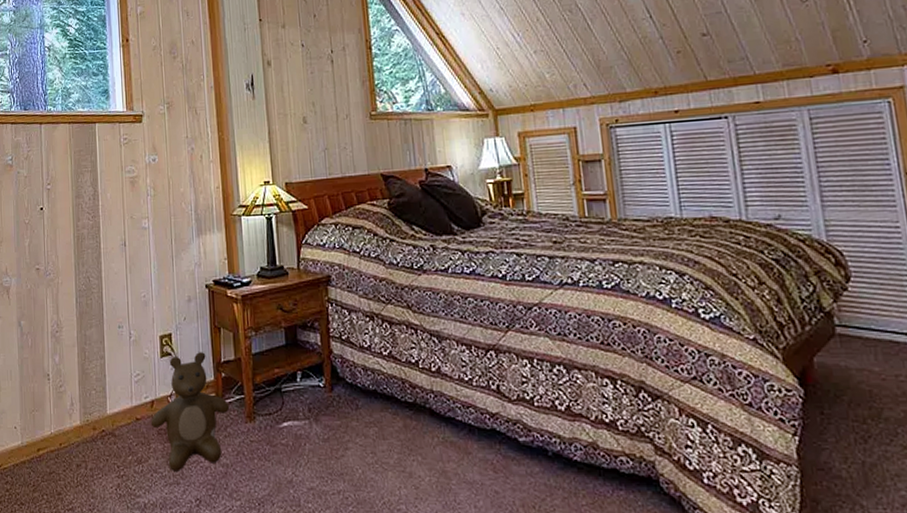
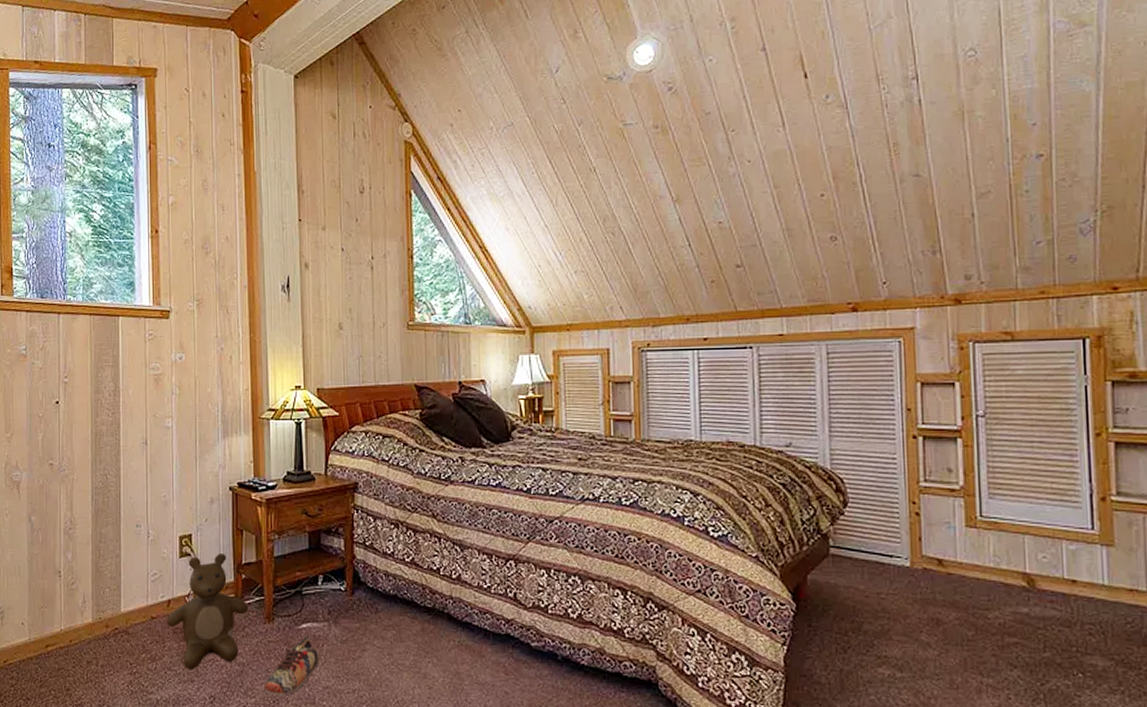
shoe: none [248,435,303,498] -> present [264,636,320,696]

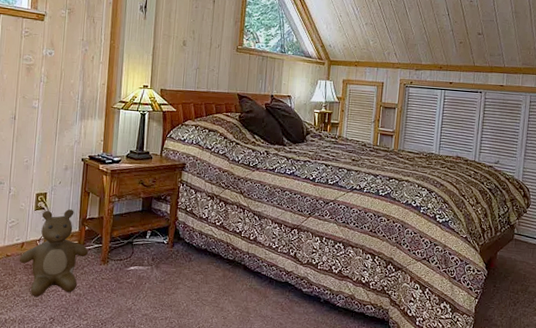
shoe: present [264,636,320,696] -> none [95,276,143,320]

